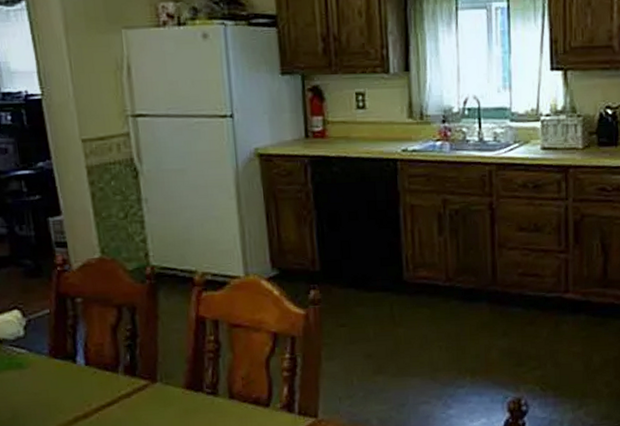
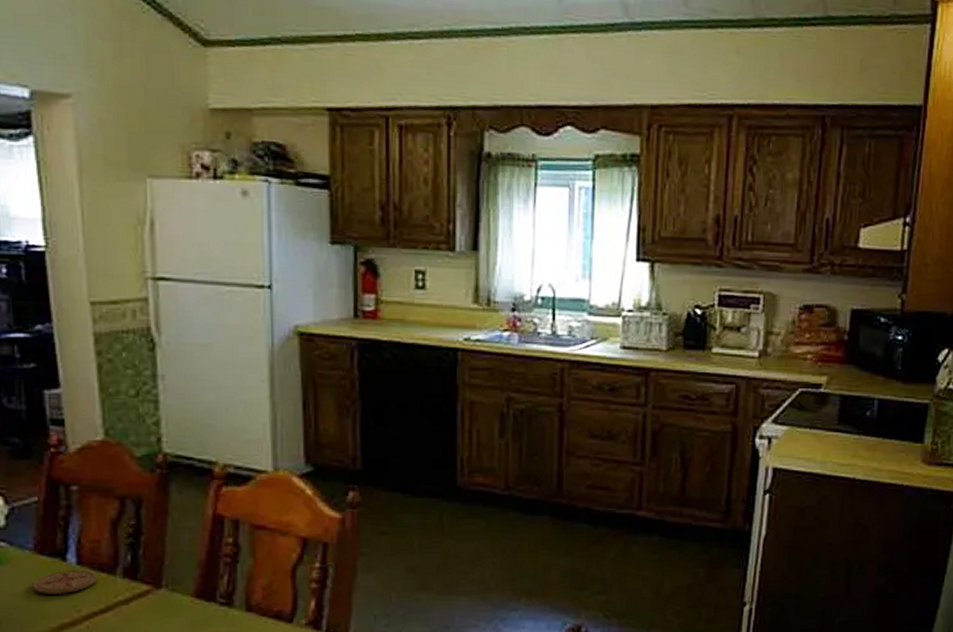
coaster: none [50,369,103,392] -> present [33,569,97,594]

